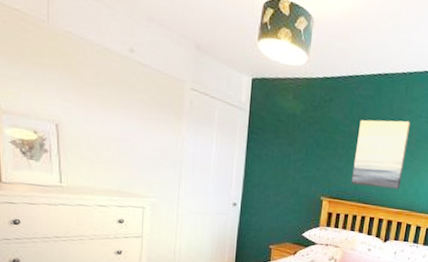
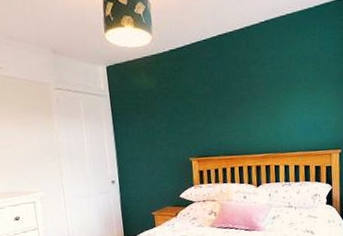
wall art: present [351,119,411,190] -> none [210,70,261,140]

